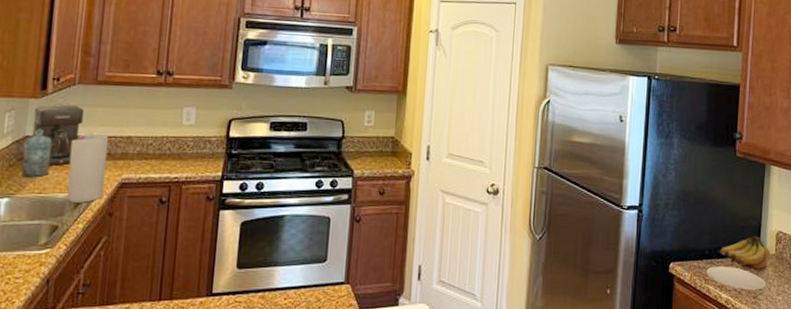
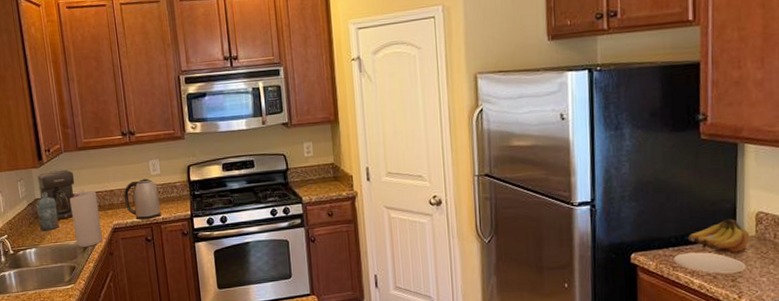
kettle: none [142,128,188,177] -> present [124,178,162,220]

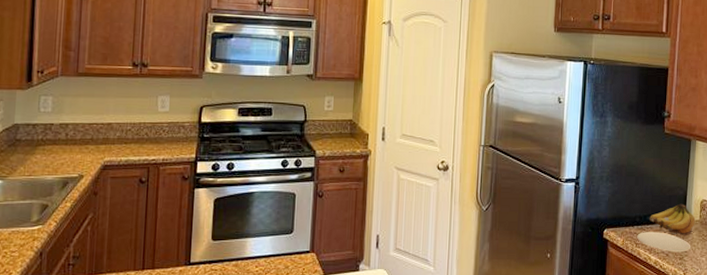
canister: present [36,192,59,231] -> none [12,117,40,162]
coffee maker: present [37,169,75,220] -> none [20,95,68,151]
paper towel holder: present [69,190,103,248] -> none [54,120,91,185]
kettle: present [124,178,162,220] -> none [122,115,164,159]

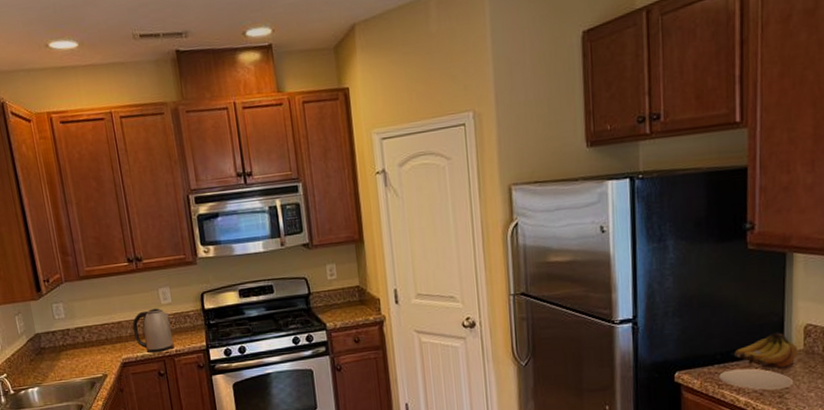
kettle: none [122,115,164,159] -> present [132,308,175,354]

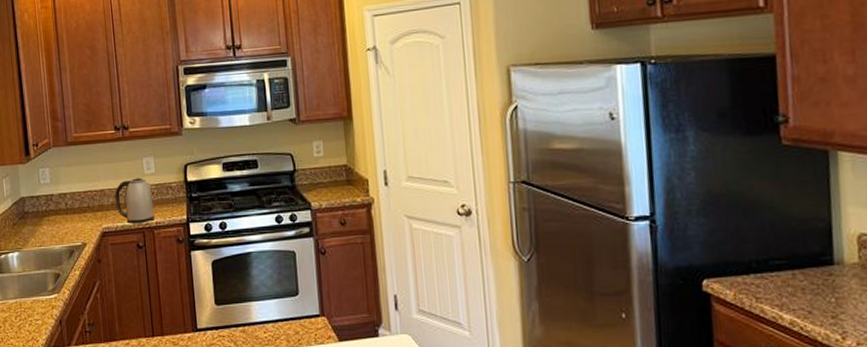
plate: present [719,368,794,391] -> none [756,281,850,309]
fruit: present [733,332,798,370] -> none [772,240,852,285]

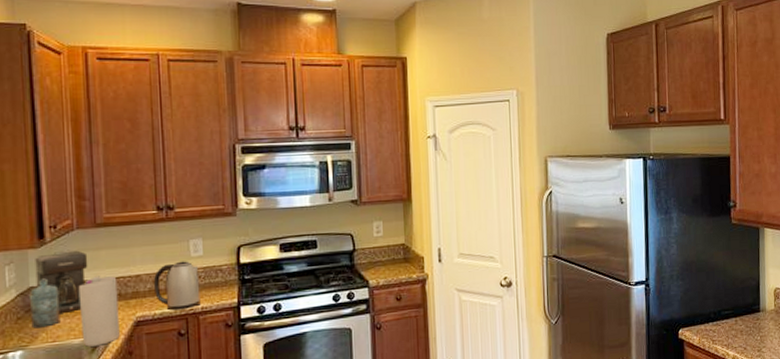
canister: none [20,190,45,234] -> present [28,278,60,328]
coffee maker: none [24,166,63,221] -> present [35,250,88,313]
paper towel holder: none [56,189,90,254] -> present [78,276,120,348]

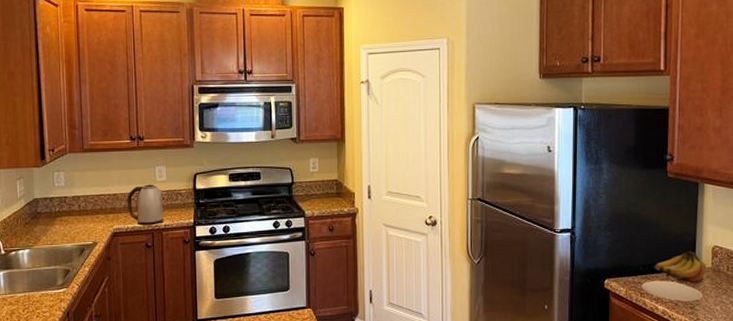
canister: present [28,278,60,328] -> none [34,192,57,232]
coffee maker: present [35,250,88,313] -> none [38,170,78,221]
paper towel holder: present [78,276,120,348] -> none [70,193,101,252]
plate: none [713,326,768,346] -> present [642,281,703,302]
fruit: none [723,294,770,327] -> present [654,250,707,284]

